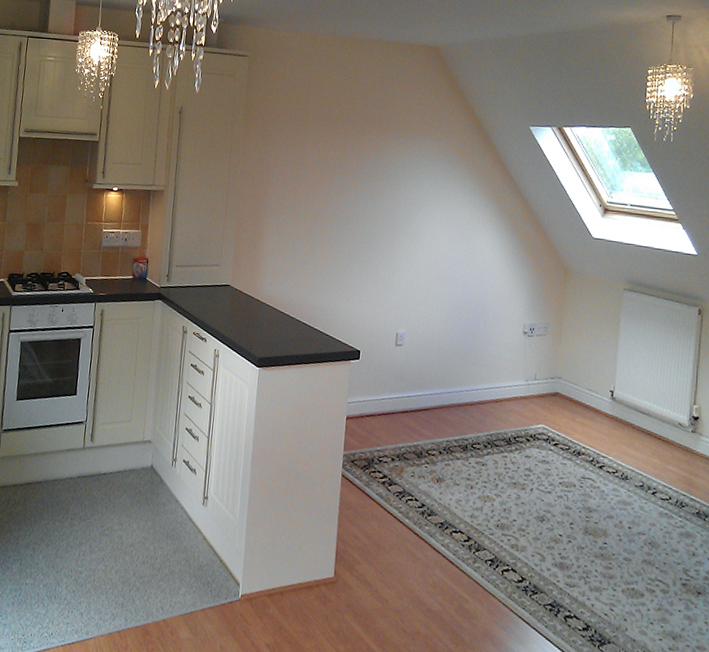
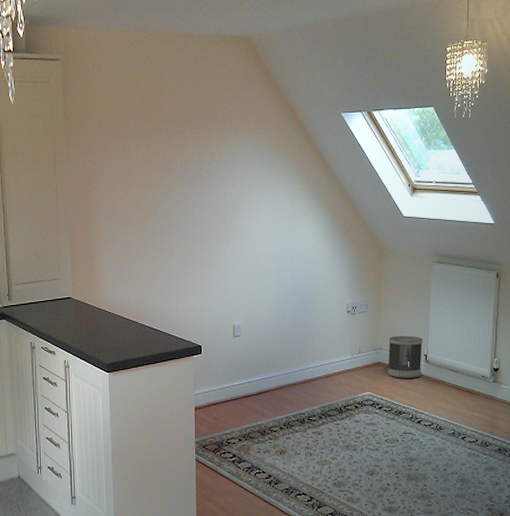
wastebasket: none [565,365,609,416] -> present [387,335,423,378]

